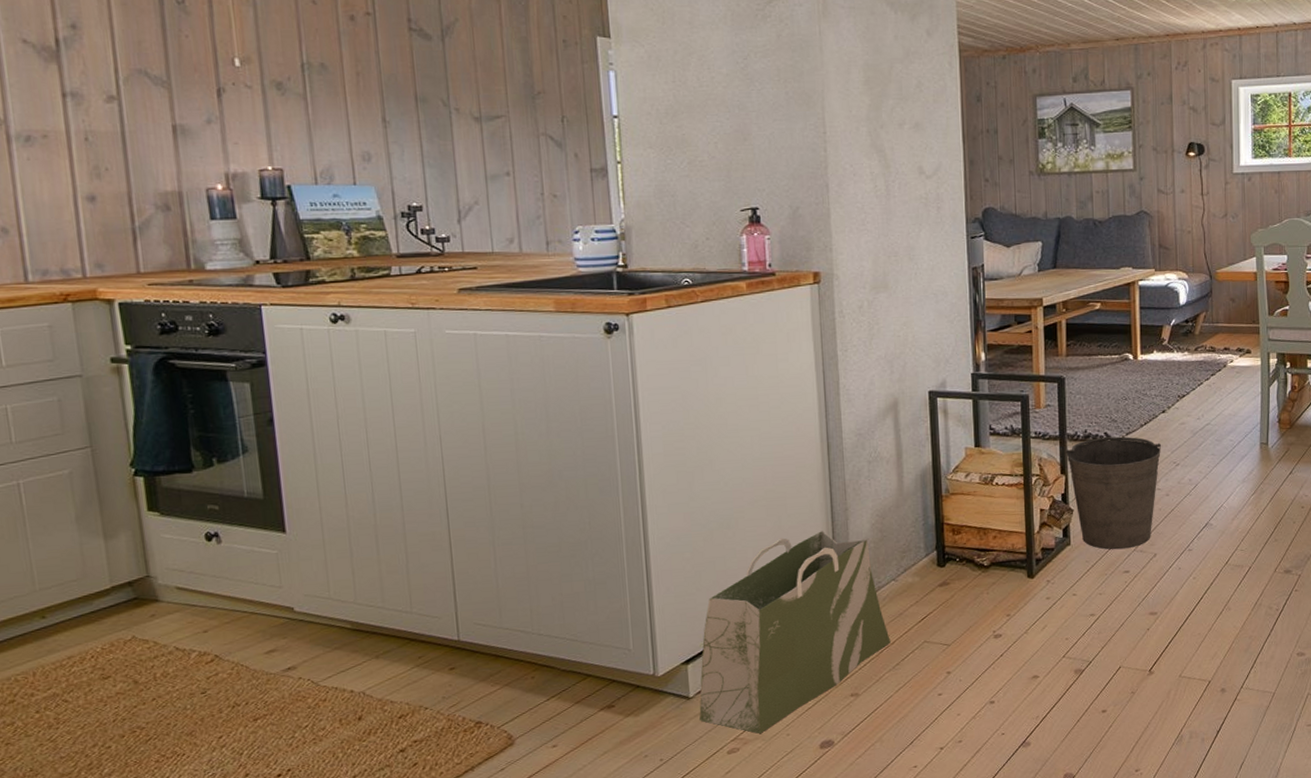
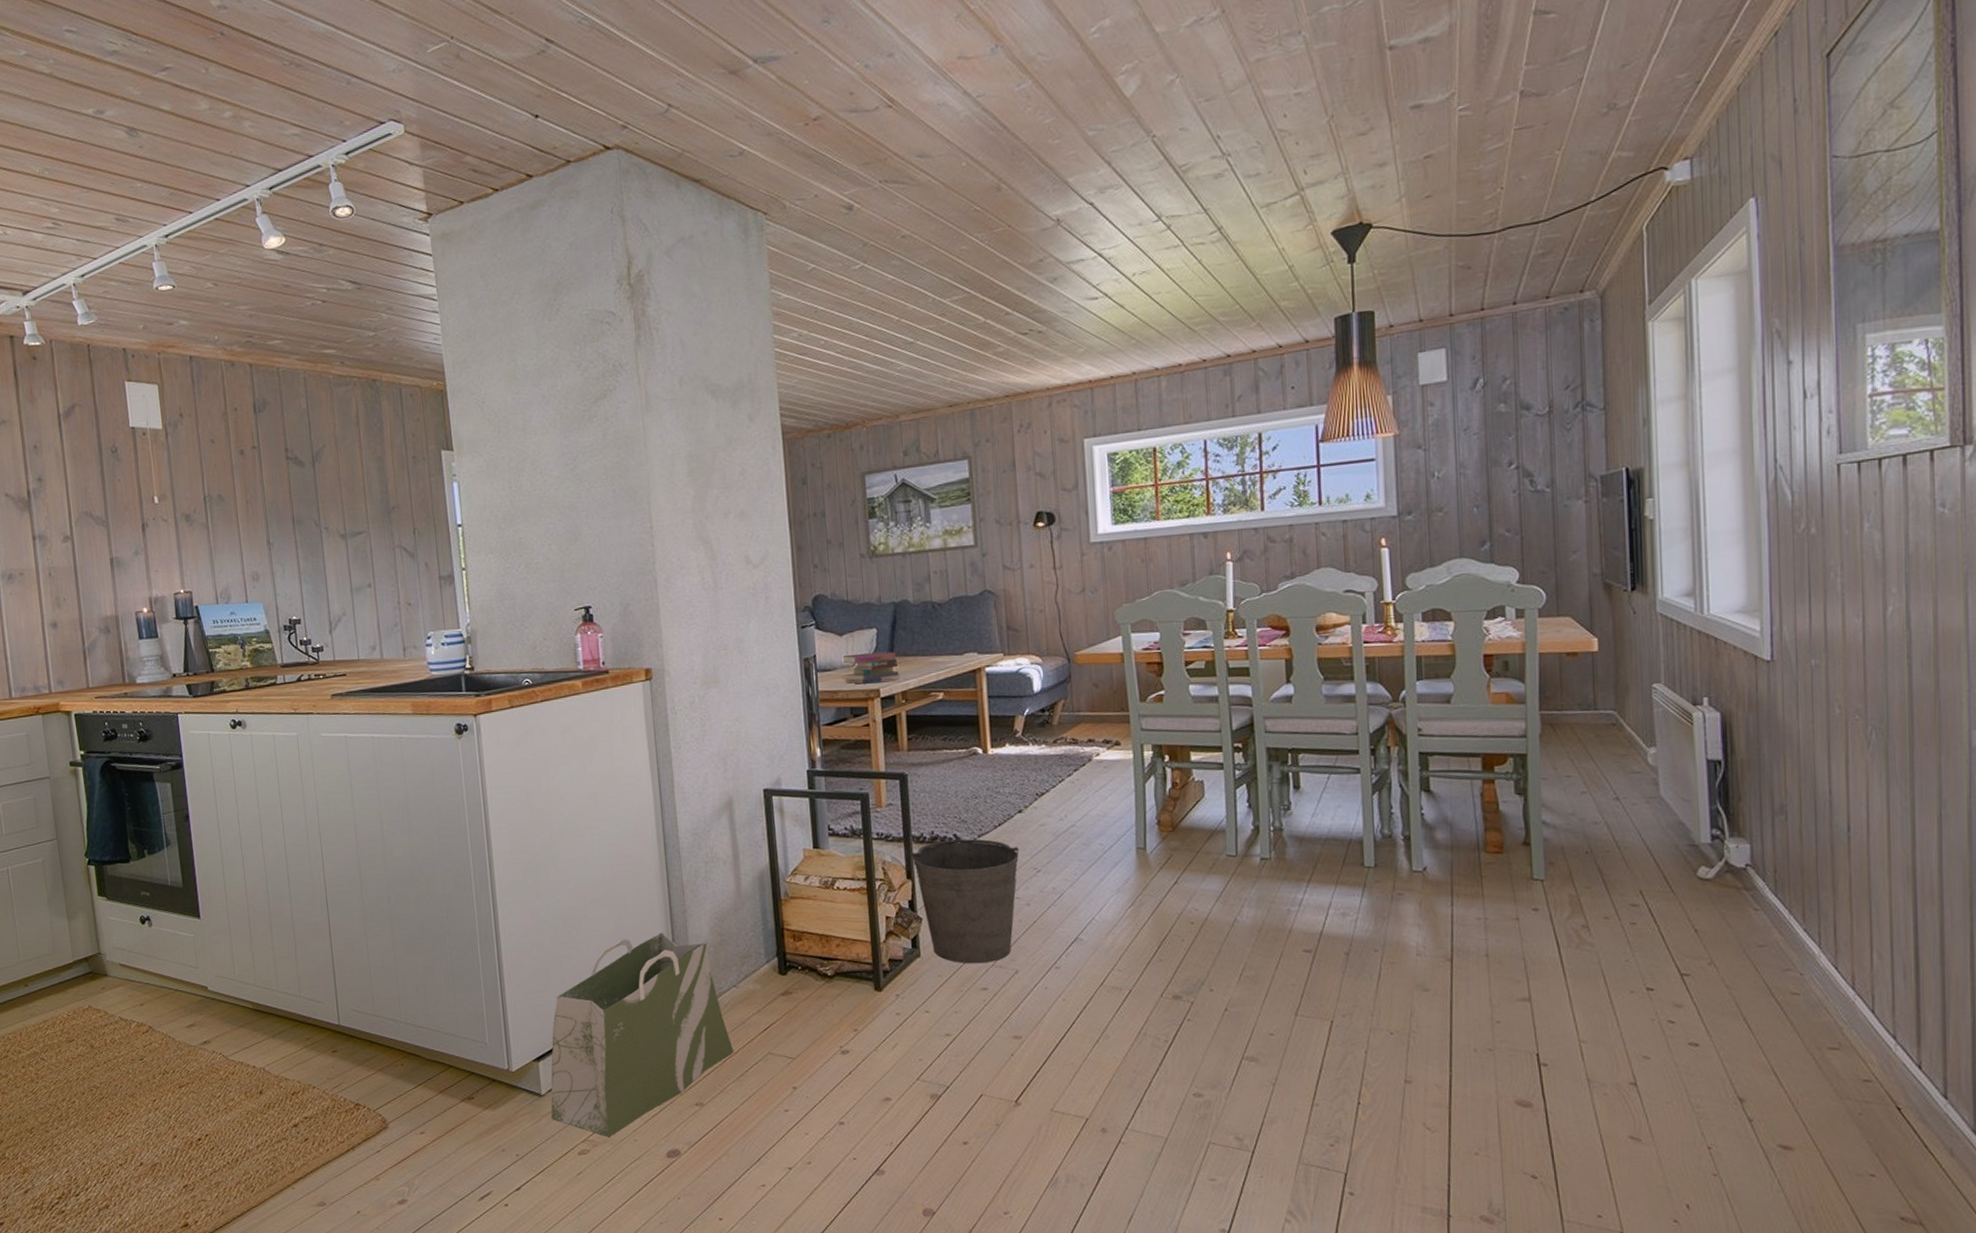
books: none [1007,263,1061,293] -> present [841,651,900,685]

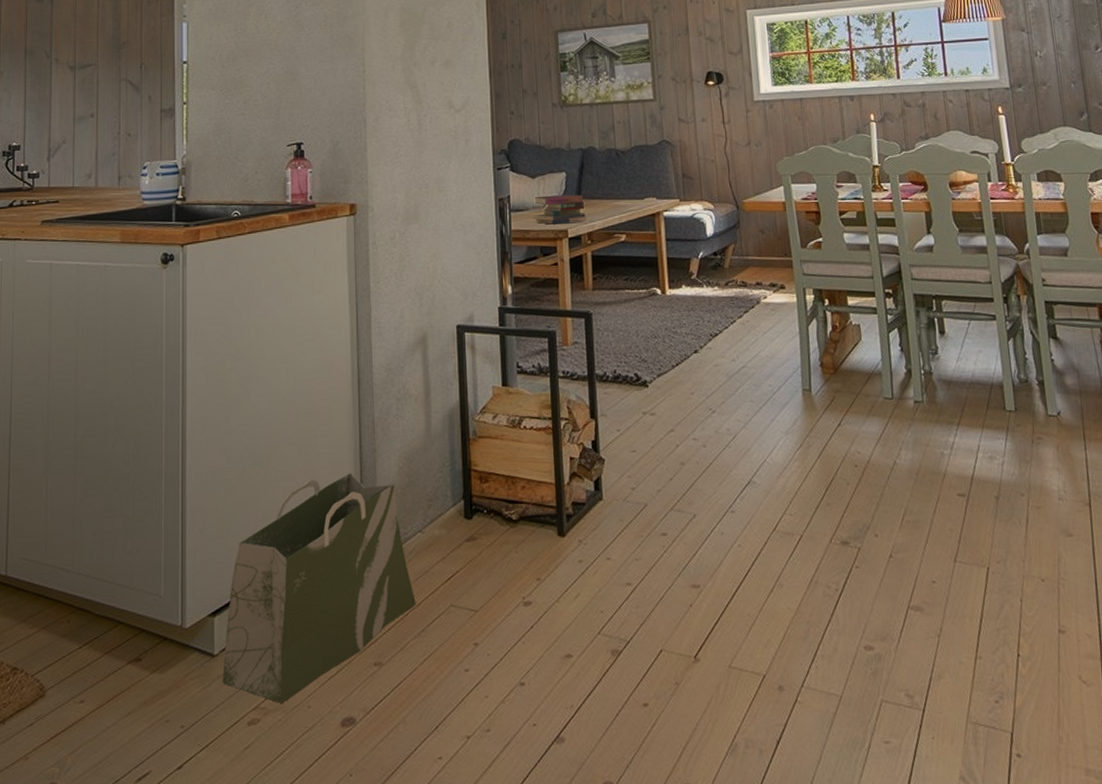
bucket: present [910,838,1020,964] -> none [594,378,696,508]

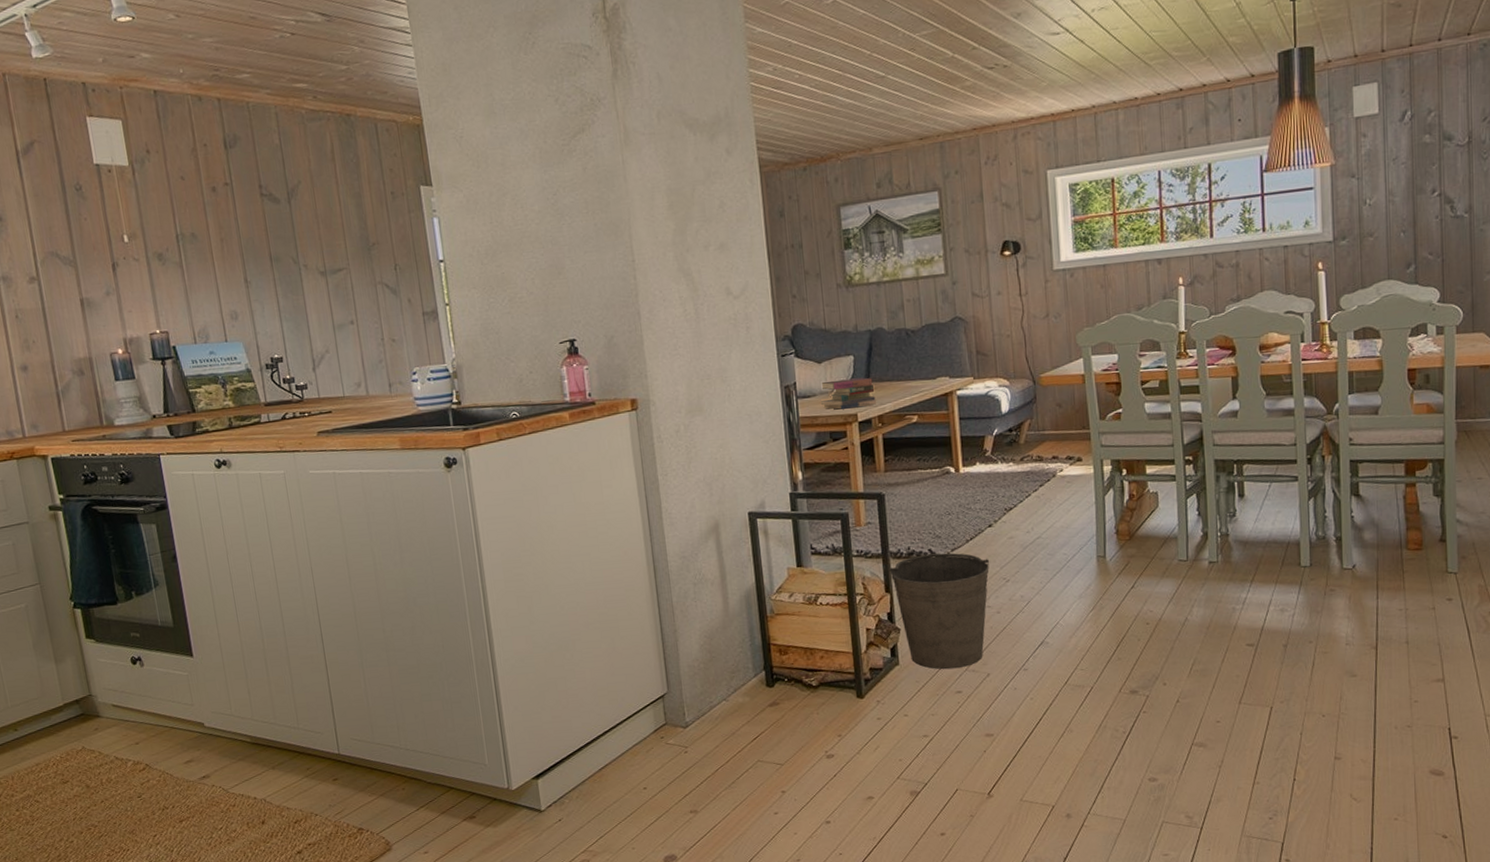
grocery bag: present [222,473,416,704] -> none [550,652,725,847]
bucket: none [594,378,696,508] -> present [888,552,990,669]

